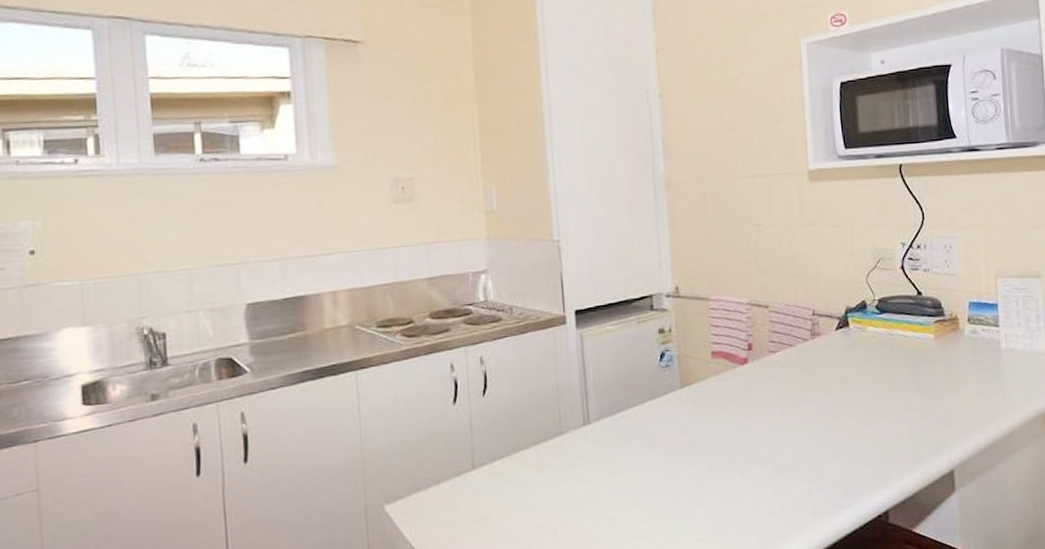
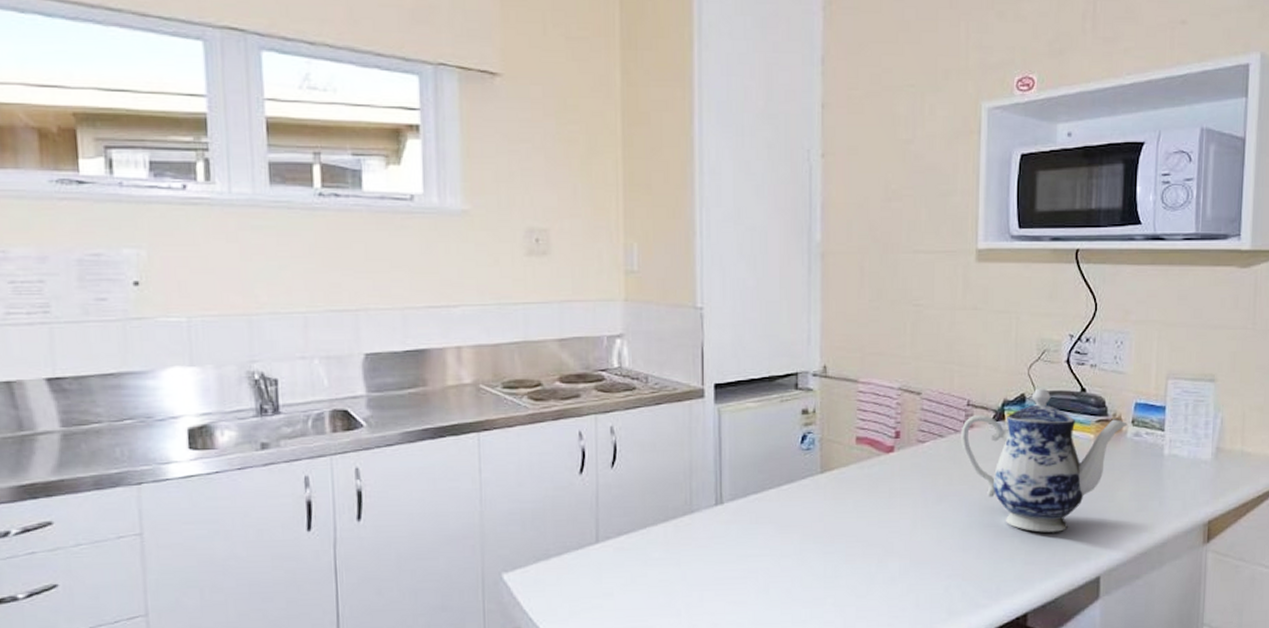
teapot: none [809,294,964,431] -> present [960,388,1128,533]

